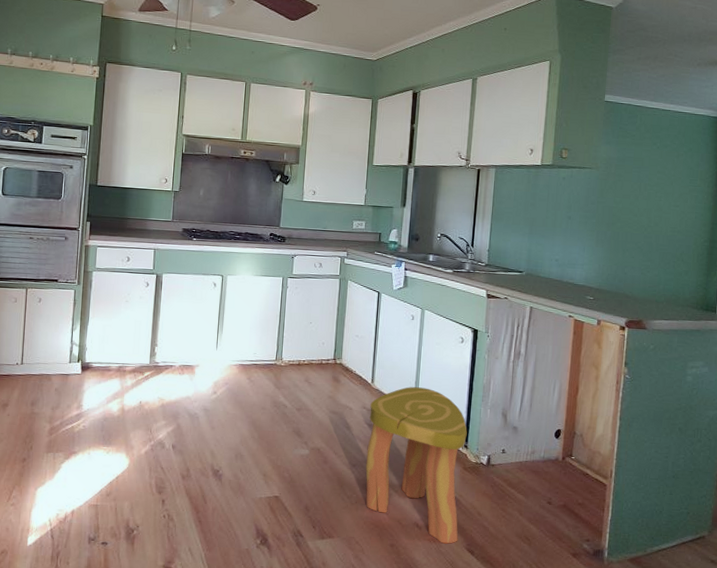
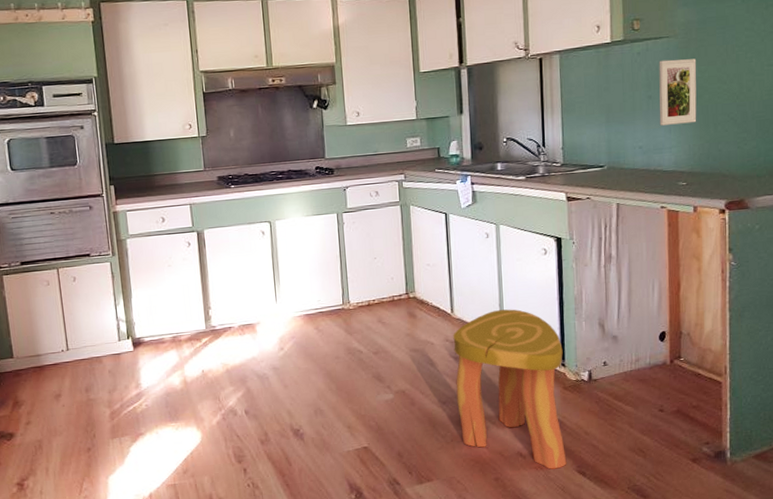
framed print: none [575,187,613,246] -> present [659,59,697,126]

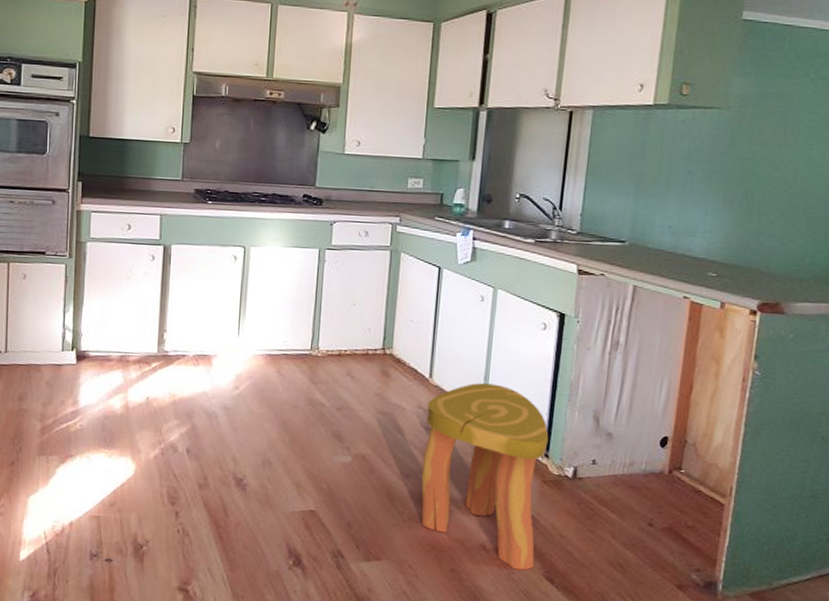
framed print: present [659,59,697,126] -> none [695,133,749,208]

